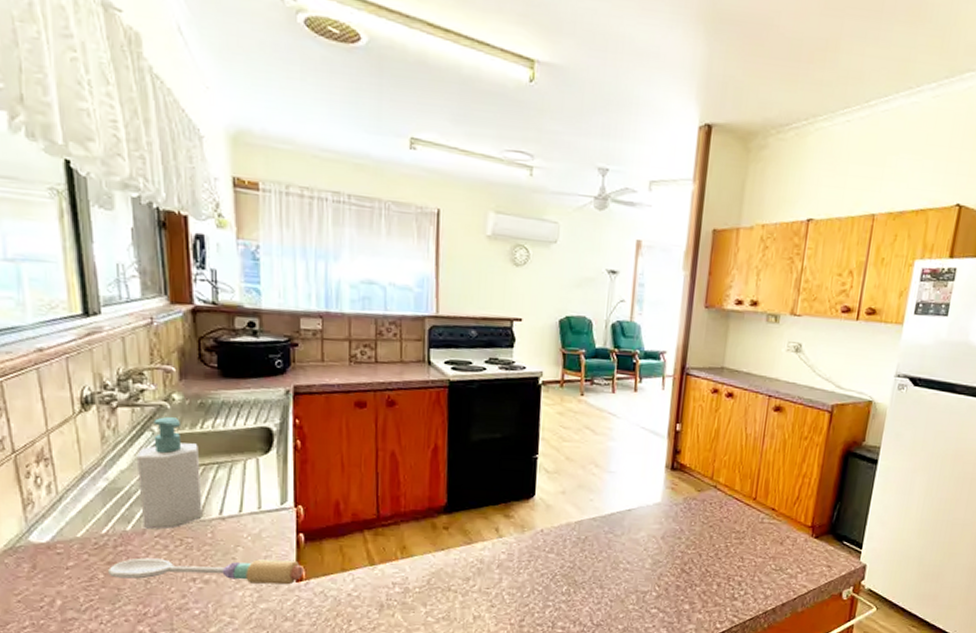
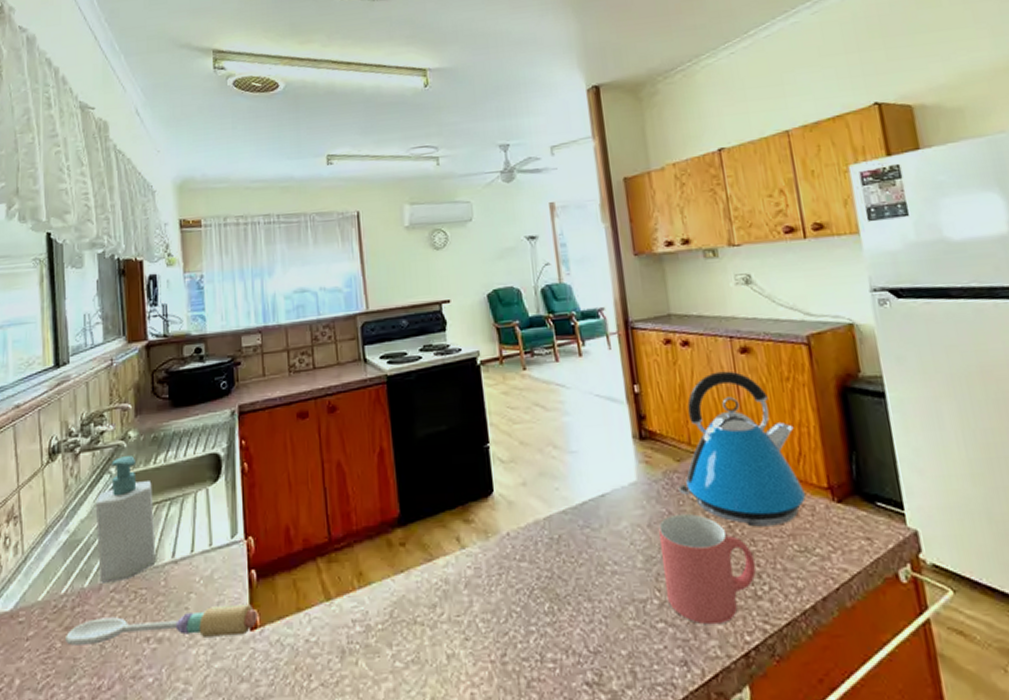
mug: none [663,531,740,615] -> present [657,513,756,625]
kettle: none [693,423,799,550] -> present [678,371,806,527]

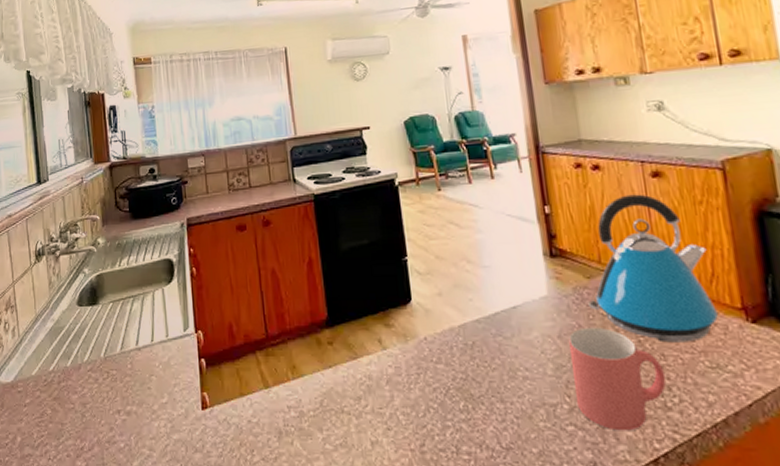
spoon: present [66,604,257,646] -> none [54,388,207,413]
soap bottle: present [95,456,156,583] -> none [73,259,123,364]

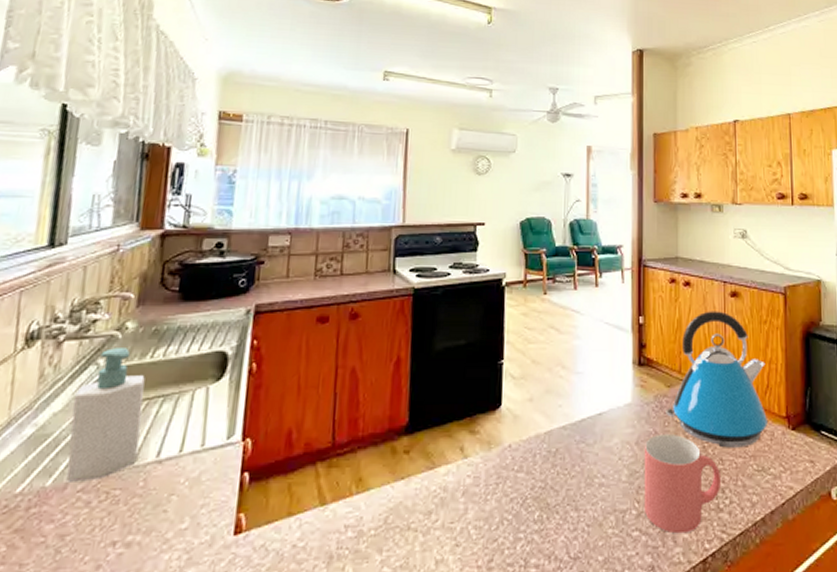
soap bottle: none [73,259,123,364] -> present [66,348,146,482]

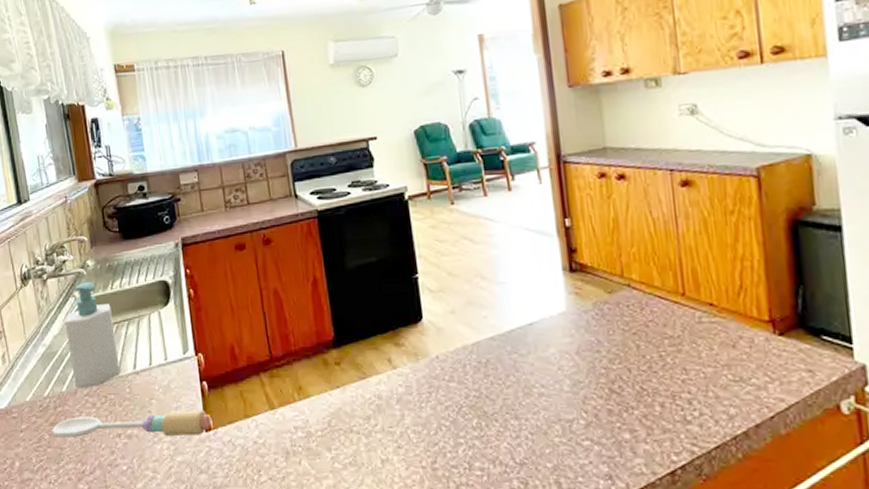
spoon: none [13,508,244,550] -> present [52,410,211,438]
mug: present [643,433,722,534] -> none [586,342,687,445]
kettle: present [666,311,767,448] -> none [608,204,744,357]

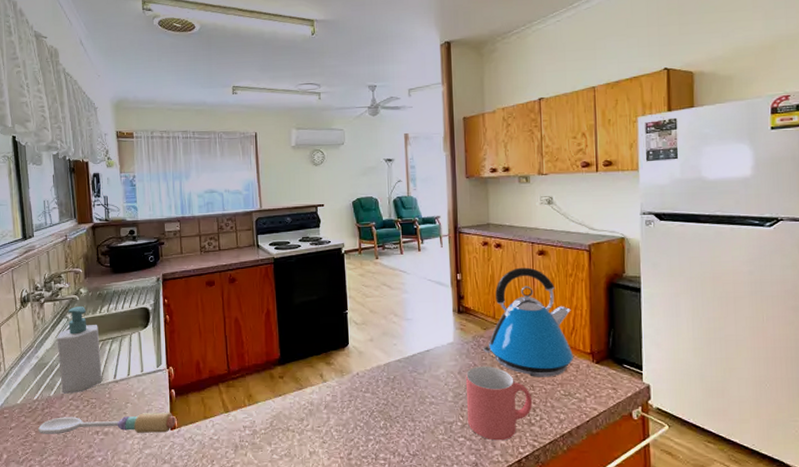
mug: none [586,342,687,445] -> present [465,365,533,441]
kettle: none [608,204,744,357] -> present [483,267,573,377]

